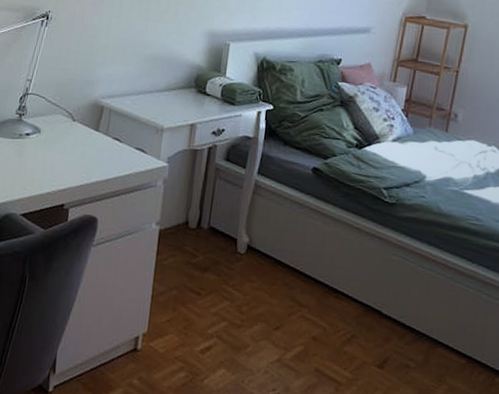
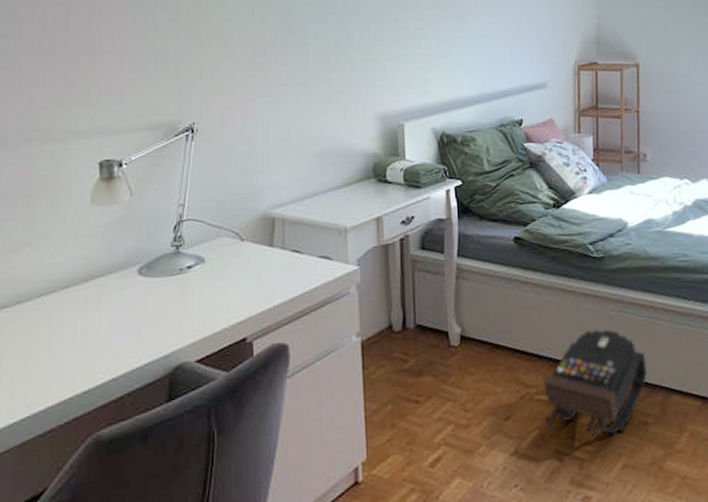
backpack: none [309,268,418,368] -> present [543,329,647,437]

